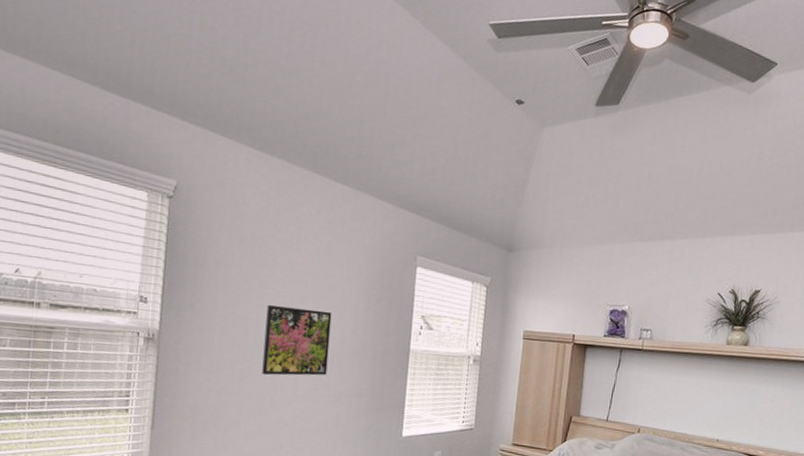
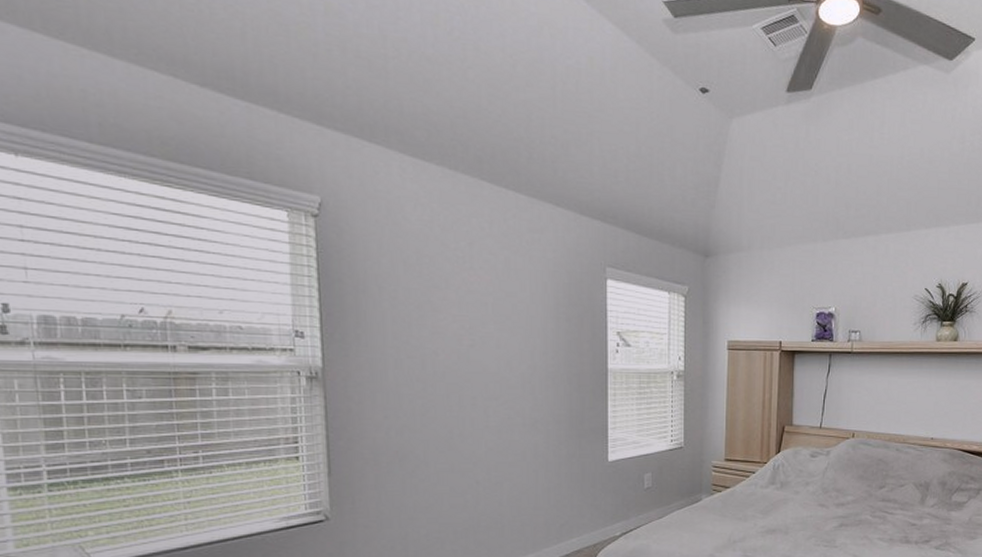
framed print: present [262,305,332,376] -> none [444,332,519,408]

